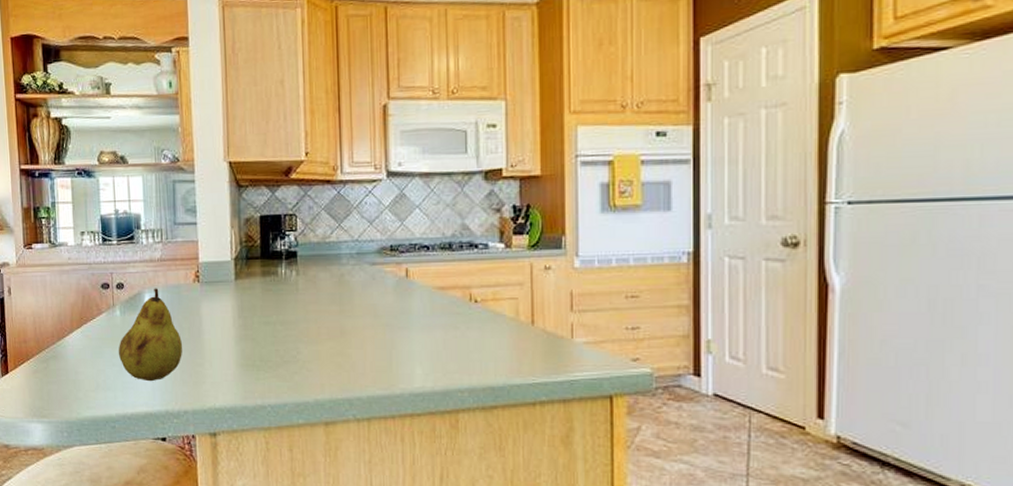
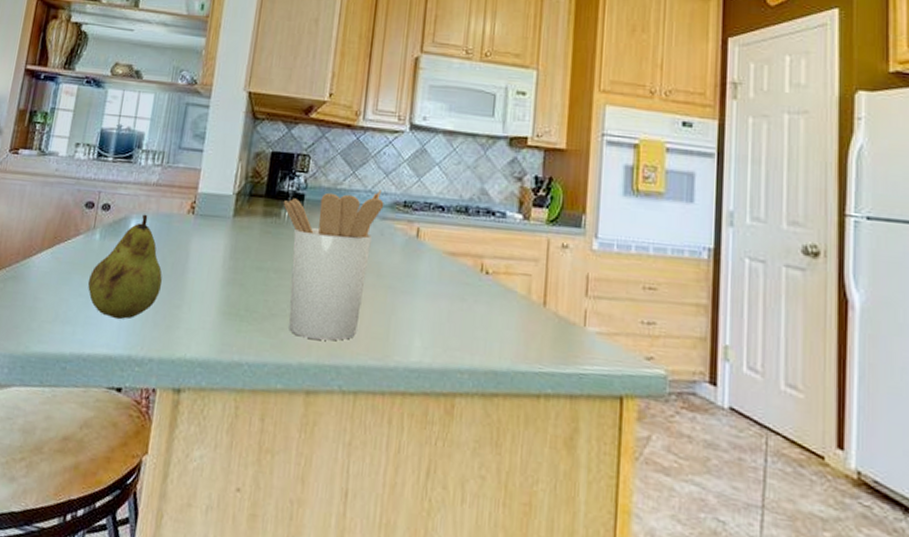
utensil holder: none [278,238,372,378] -> present [283,190,384,341]

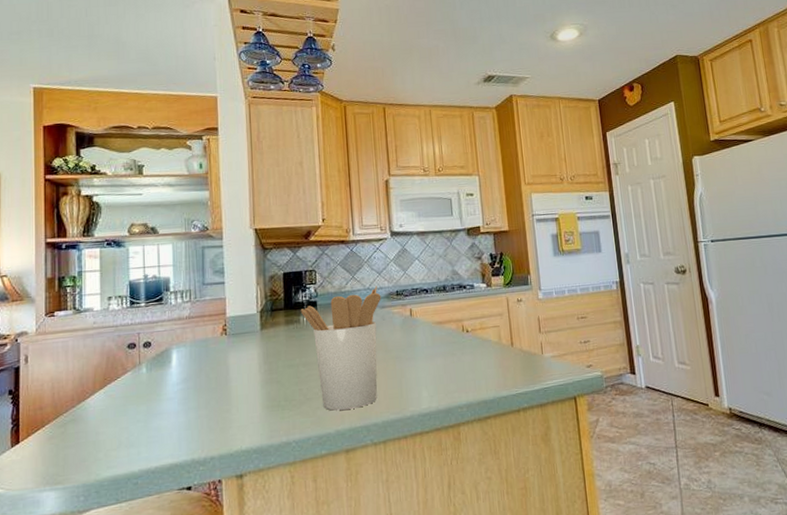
fruit: present [87,214,163,320] -> none [143,343,210,434]

